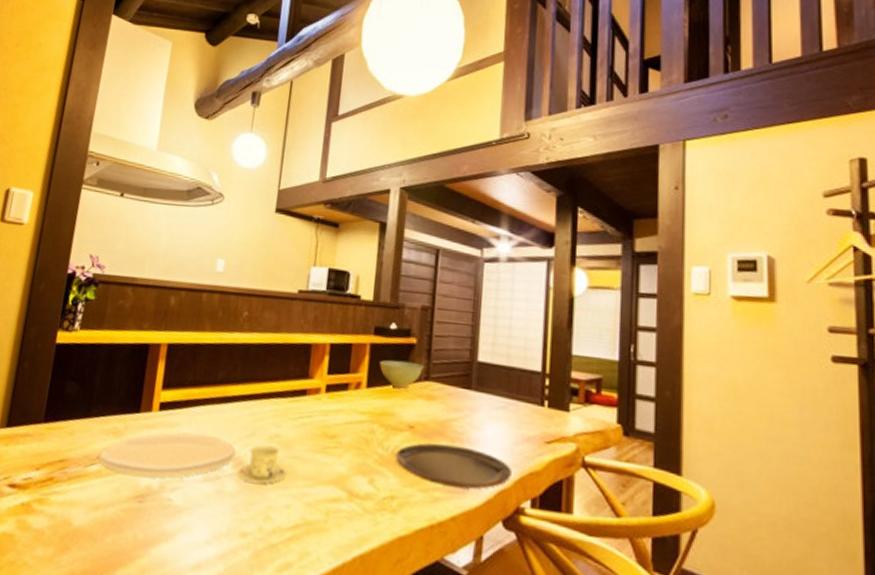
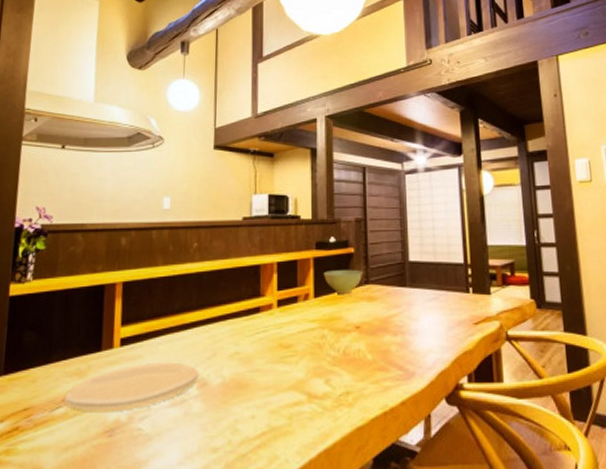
cup and saucer: present [237,444,288,484] -> none [203,364,250,400]
plate: present [395,443,512,490] -> none [346,338,449,375]

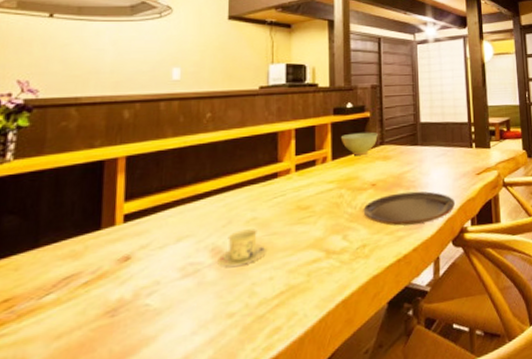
plate: present [63,363,199,413] -> none [55,233,213,296]
cup and saucer: none [203,364,250,400] -> present [217,229,268,267]
plate: none [346,338,449,375] -> present [363,191,455,226]

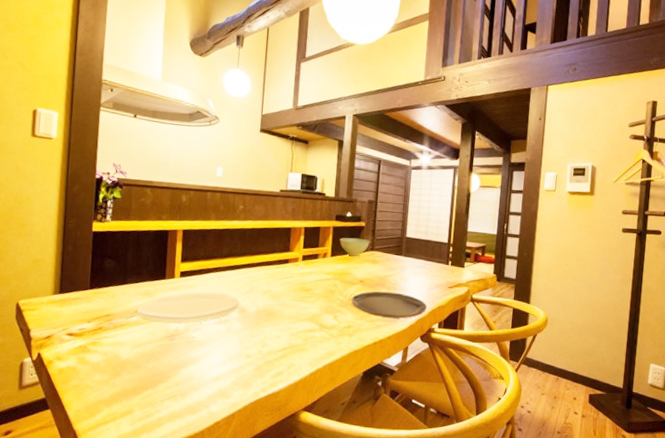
plate: none [55,233,213,296] -> present [136,291,240,324]
cup and saucer: present [217,229,268,267] -> none [241,297,277,323]

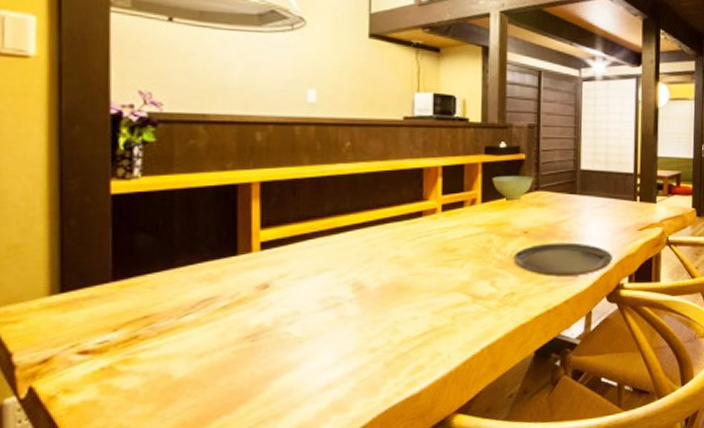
plate: present [136,291,240,324] -> none [193,267,354,319]

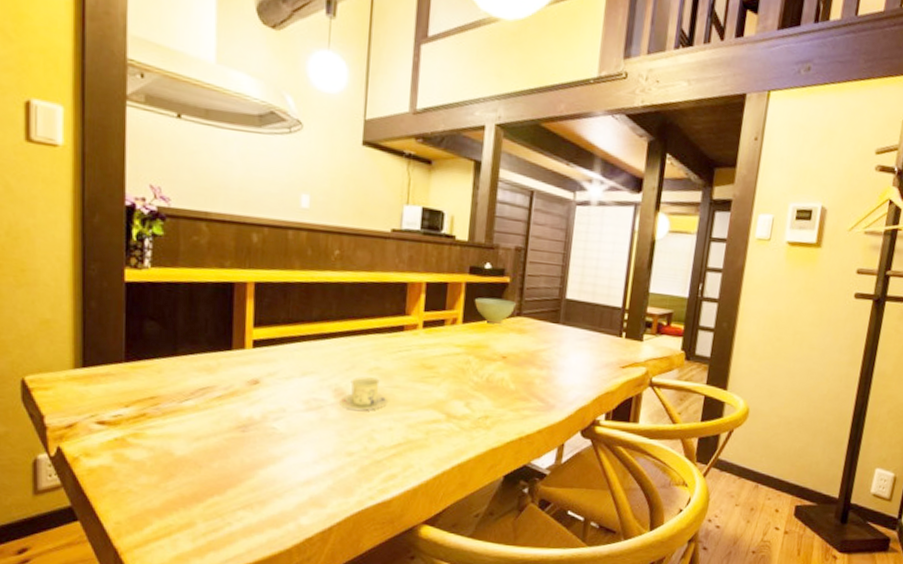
cup and saucer: none [359,267,411,303] -> present [340,376,389,410]
plate: present [513,242,612,277] -> none [489,370,591,408]

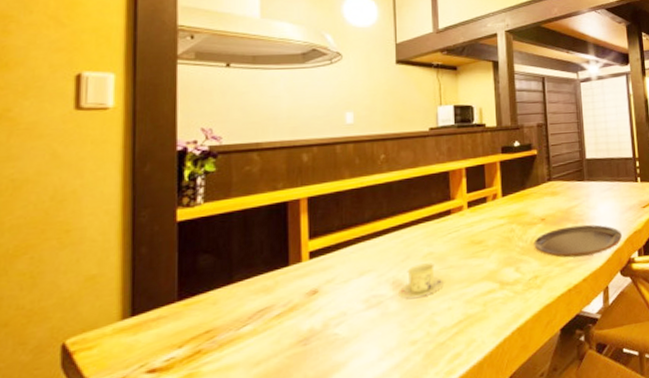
bowl: present [474,297,516,324] -> none [509,169,545,192]
plate: none [489,370,591,408] -> present [534,224,622,258]

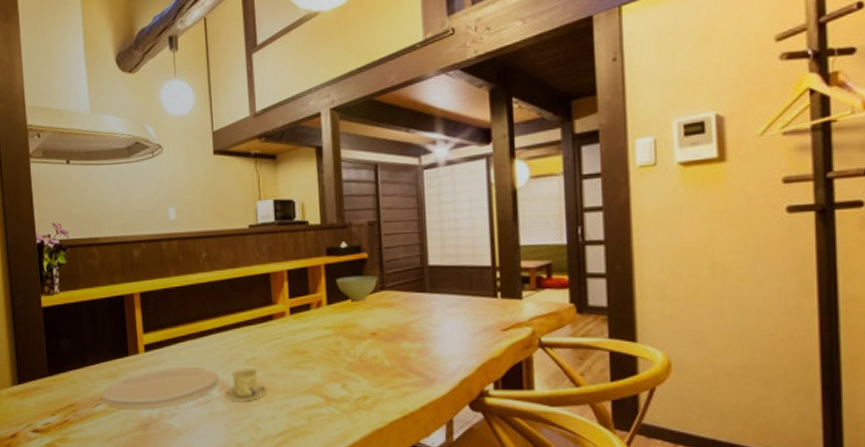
plate: none [250,268,394,327] -> present [101,367,219,410]
bowl: none [509,169,545,192] -> present [335,275,377,301]
plate: present [534,224,622,258] -> none [363,344,473,381]

